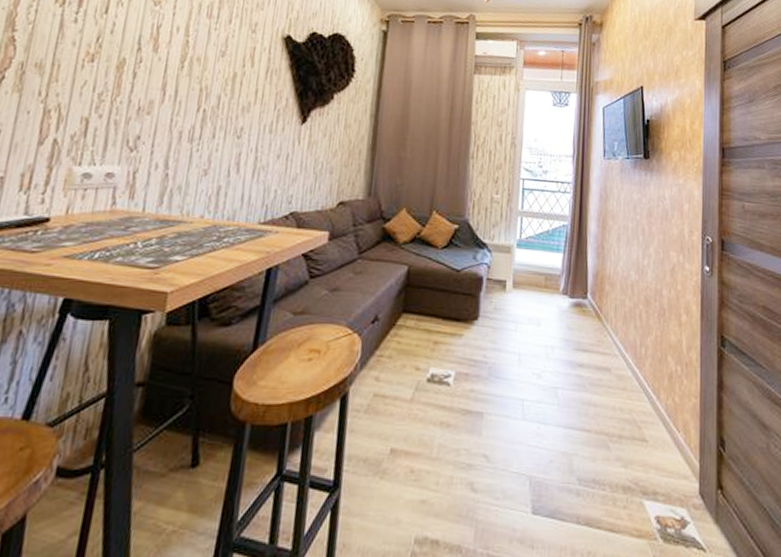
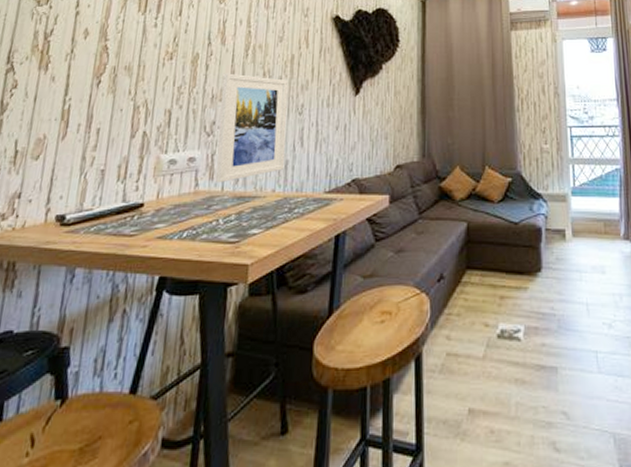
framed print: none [136,84,228,204] -> present [216,73,289,183]

